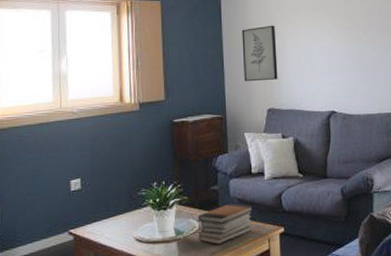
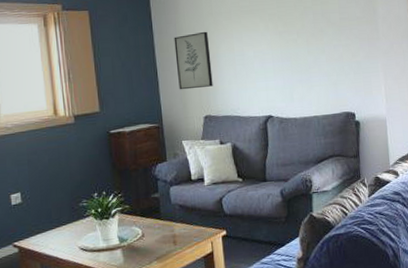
book stack: present [197,203,253,245] -> none [140,209,194,250]

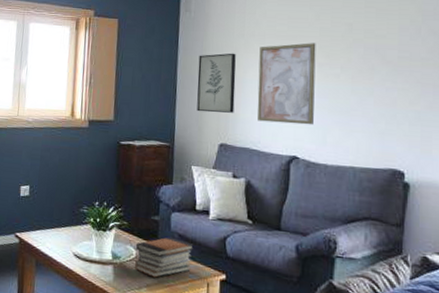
book stack: none [140,209,194,250] -> present [135,237,194,278]
wall art: none [228,14,281,90] -> present [257,43,316,125]

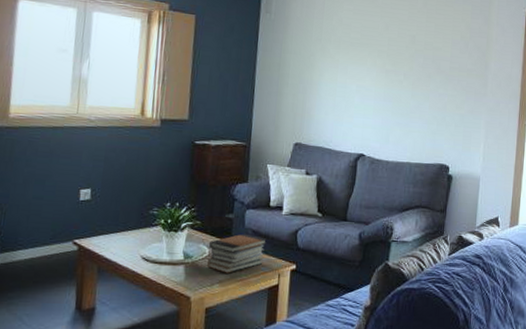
wall art: present [197,53,236,113] -> none [274,56,313,114]
wall art: present [257,43,316,125] -> none [330,50,385,126]

